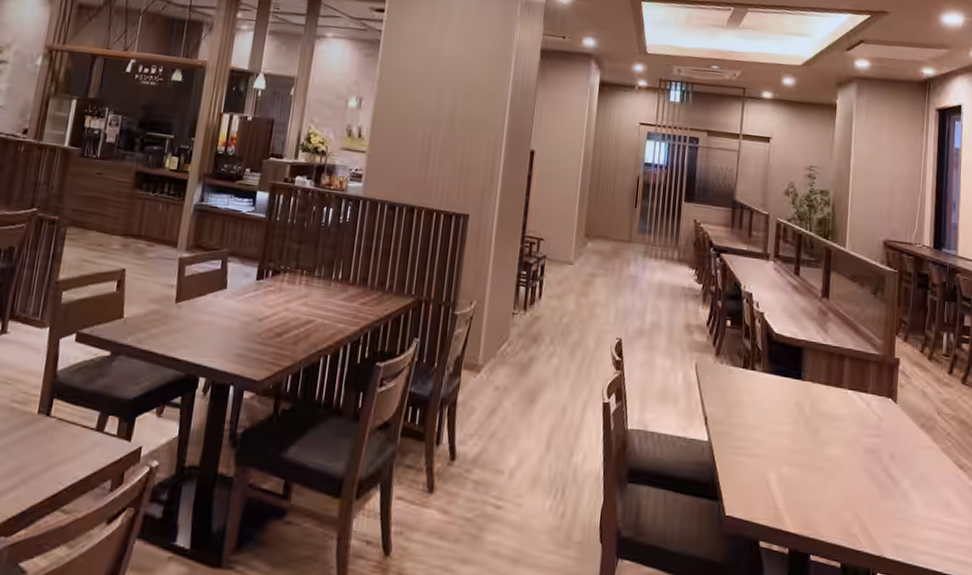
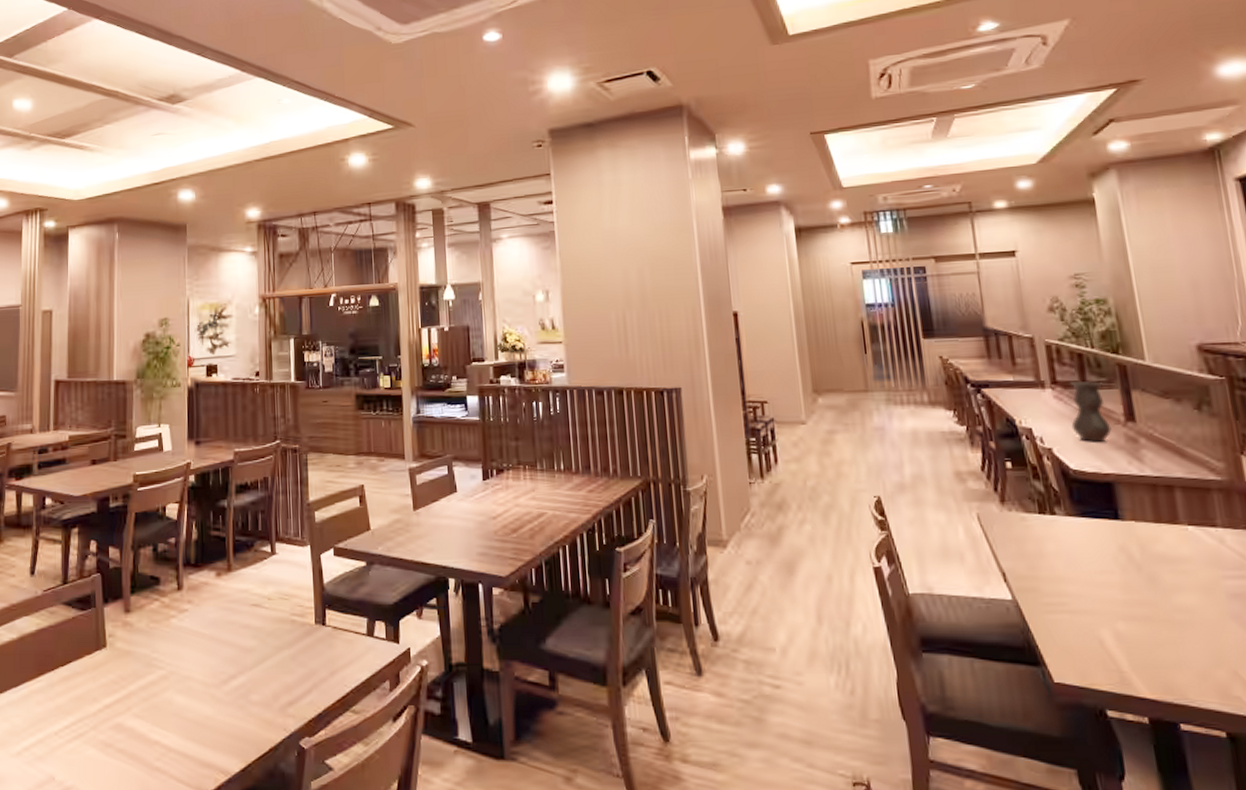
vase: none [782,257,812,312] -> present [1070,380,1112,442]

